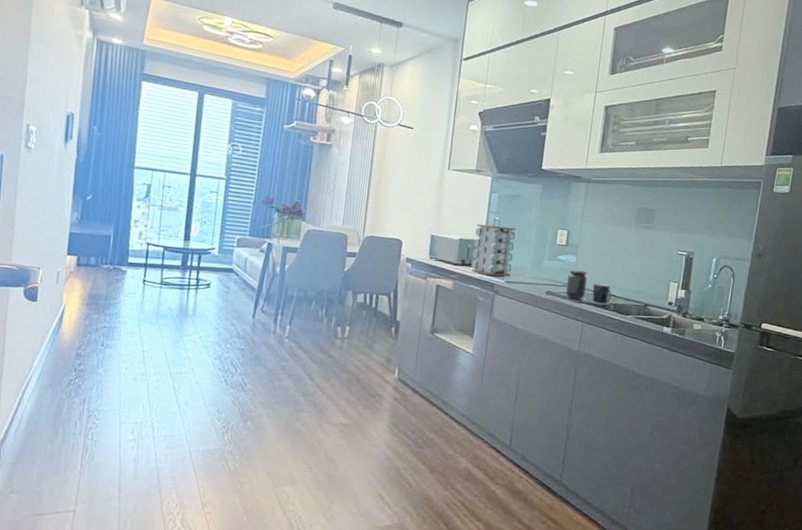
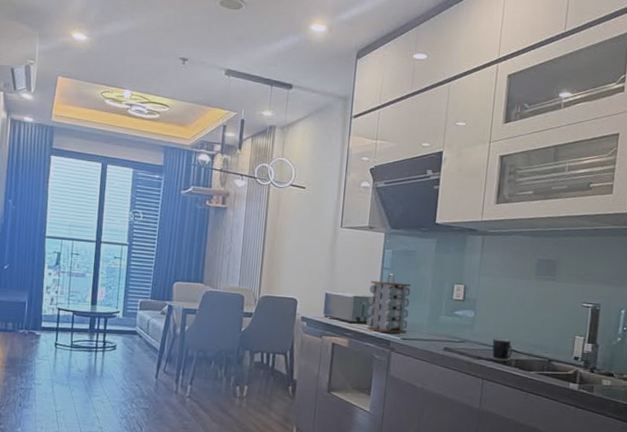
flower bouquet: present [260,195,306,244] -> none [160,259,204,306]
jar: present [566,269,588,300] -> none [464,325,487,356]

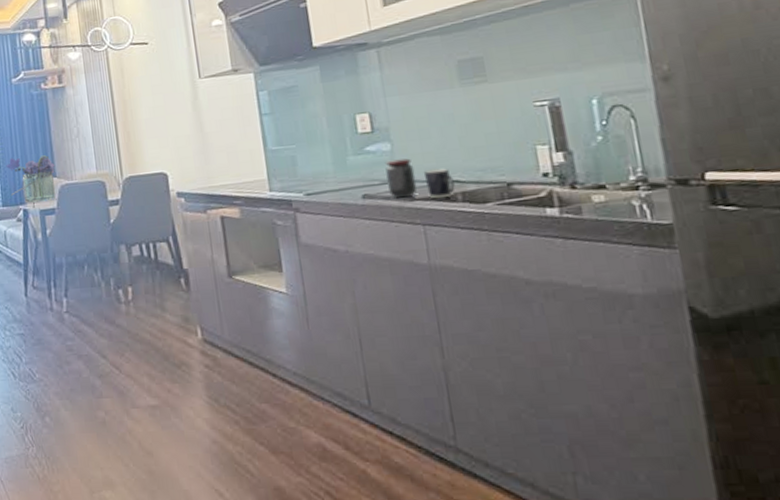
flower bouquet: none [160,259,204,306] -> present [6,155,55,208]
toaster: present [323,290,373,324] -> none [197,150,262,189]
spice rack: present [366,274,411,335] -> none [250,119,309,194]
jar: none [464,325,487,356] -> present [385,158,418,198]

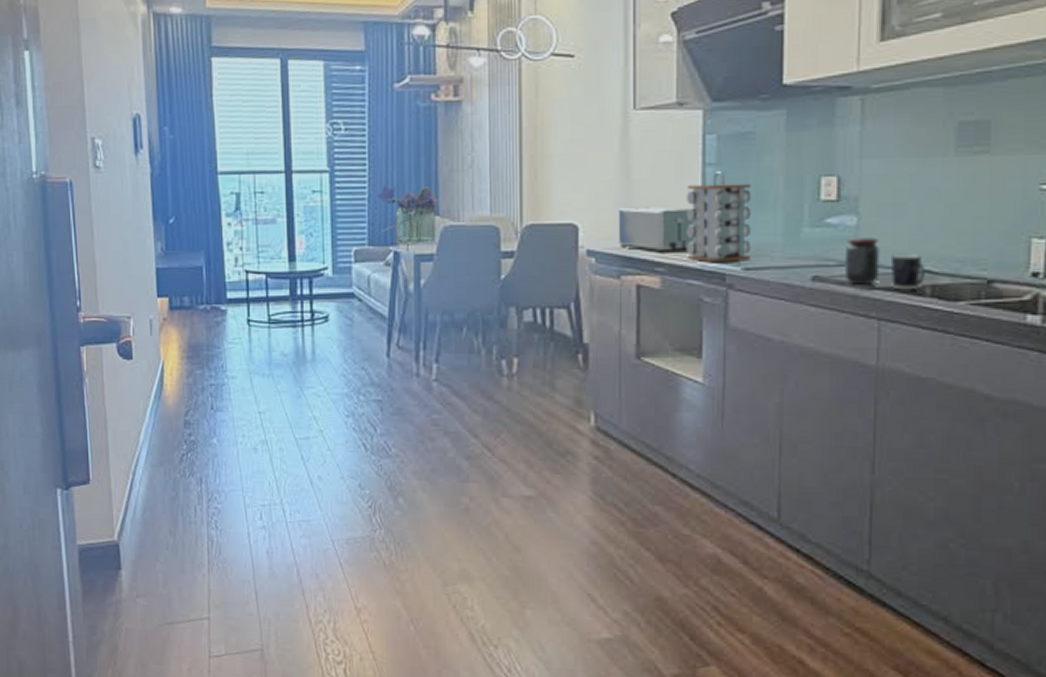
toaster: none [197,150,262,189] -> present [618,206,694,253]
spice rack: none [250,119,309,194] -> present [686,172,752,263]

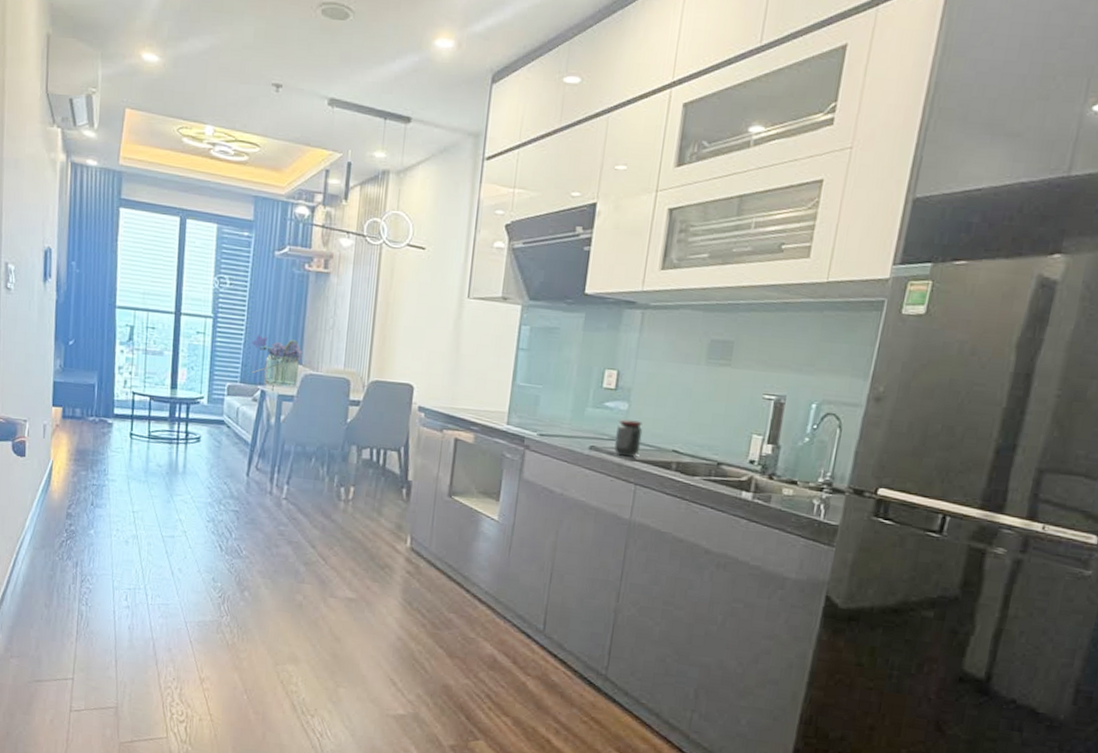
toaster: present [618,206,694,253] -> none [444,375,505,416]
spice rack: present [686,172,752,263] -> none [496,356,552,429]
mug: present [890,254,925,290] -> none [648,435,674,465]

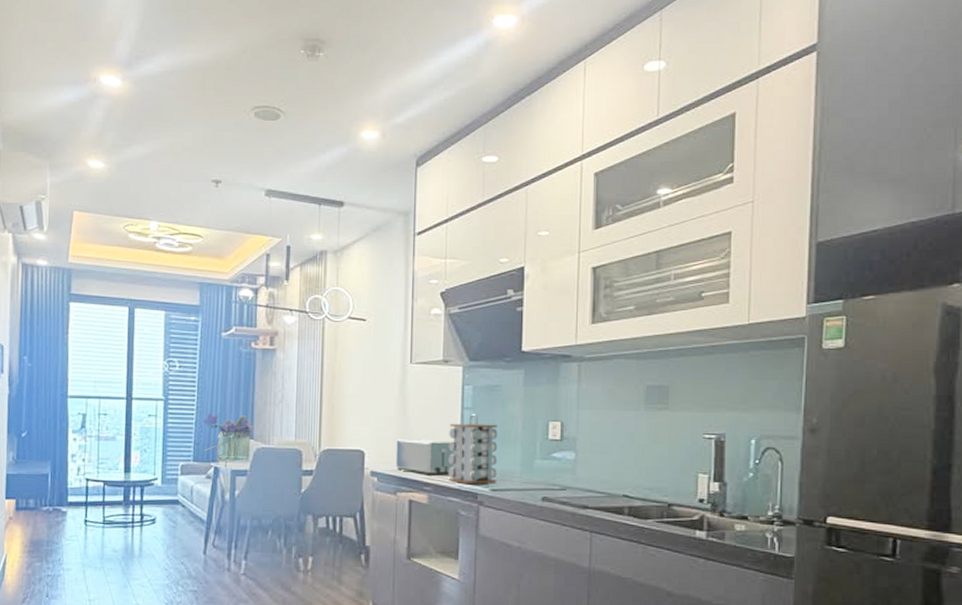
toaster: none [444,375,505,416] -> present [395,438,454,476]
spice rack: none [496,356,552,429] -> present [448,414,498,485]
jar: present [614,419,643,457] -> none [566,469,592,505]

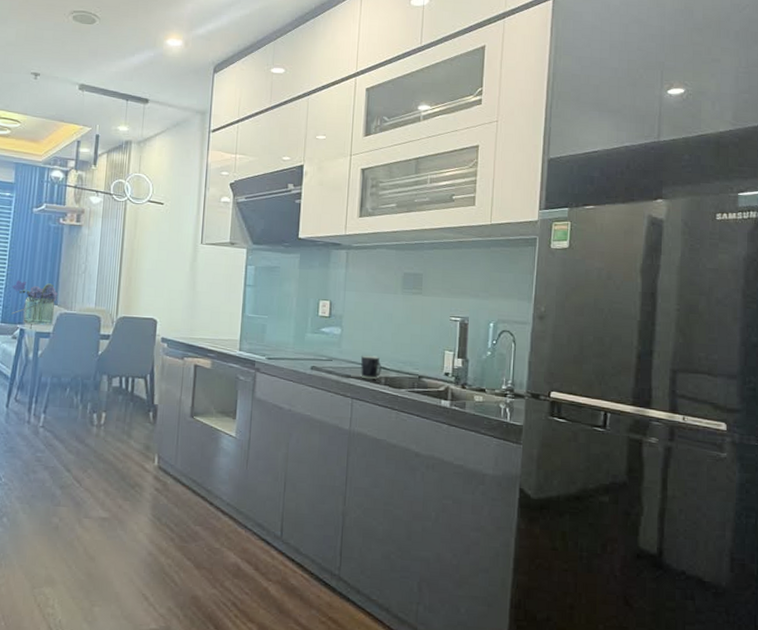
toaster: present [395,438,454,476] -> none [184,310,236,344]
spice rack: present [448,414,498,485] -> none [230,291,275,354]
mug: none [599,482,624,510] -> present [360,355,382,380]

